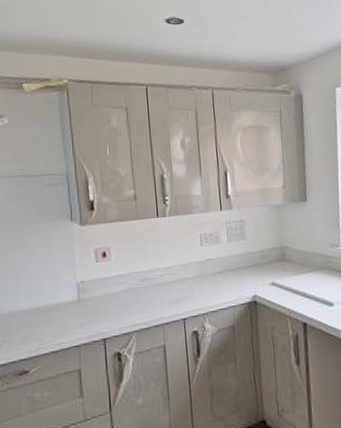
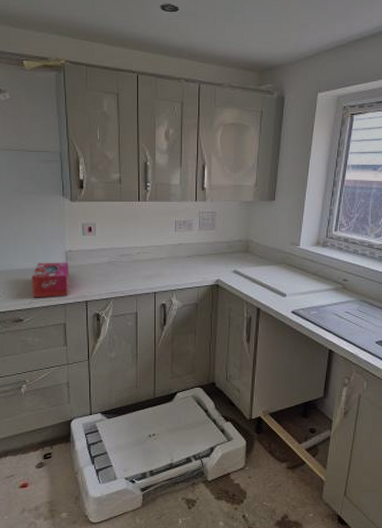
tissue box: none [37,295,83,343] -> present [31,262,69,298]

